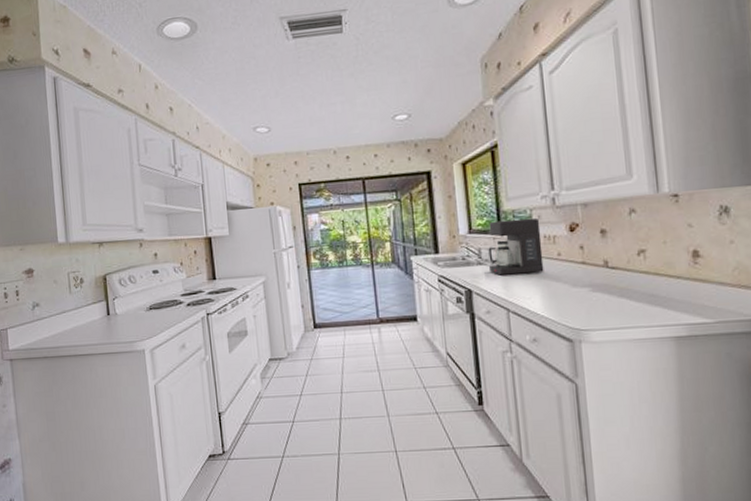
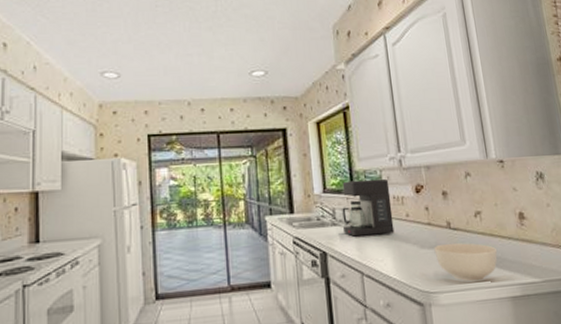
bowl: none [587,281,663,321] -> present [434,242,498,282]

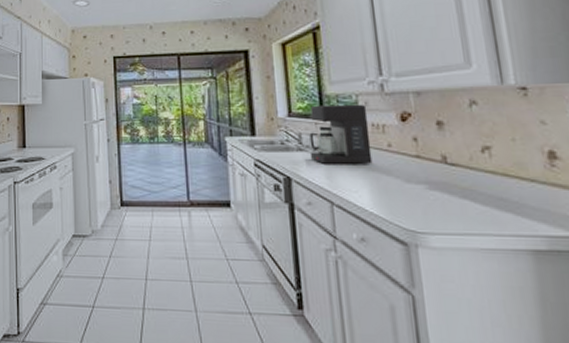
bowl: present [434,242,498,282] -> none [423,180,514,227]

